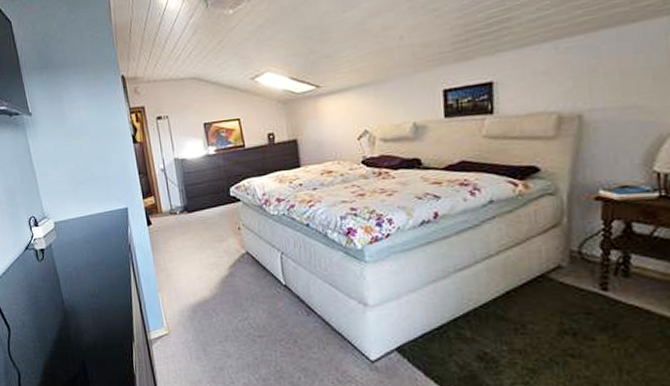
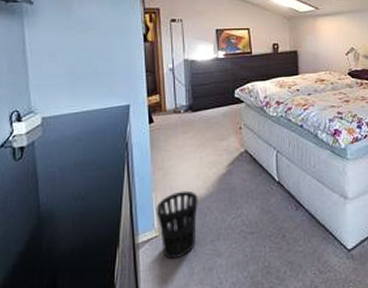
wastebasket: none [163,292,204,355] -> present [156,190,198,259]

